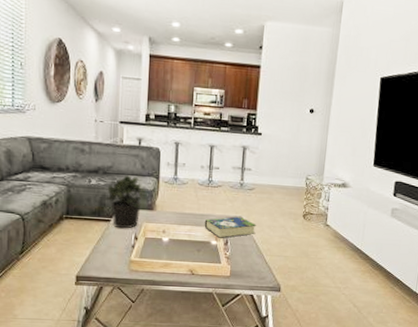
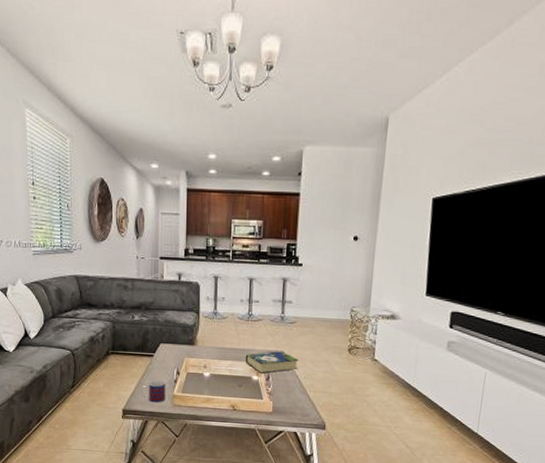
mug: none [96,246,123,269] -> present [141,381,166,403]
potted plant: present [106,175,146,229] -> none [148,310,187,364]

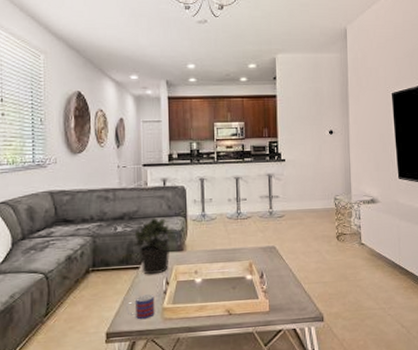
potted plant: none [148,310,187,364] -> present [133,218,174,275]
book: present [245,351,299,374] -> none [237,246,291,272]

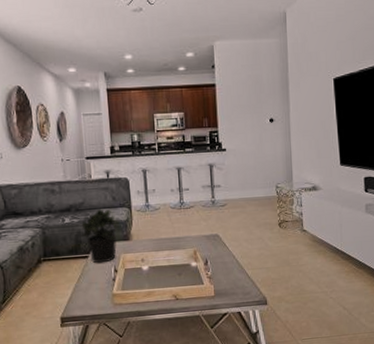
mug: present [126,294,155,320] -> none [78,281,106,306]

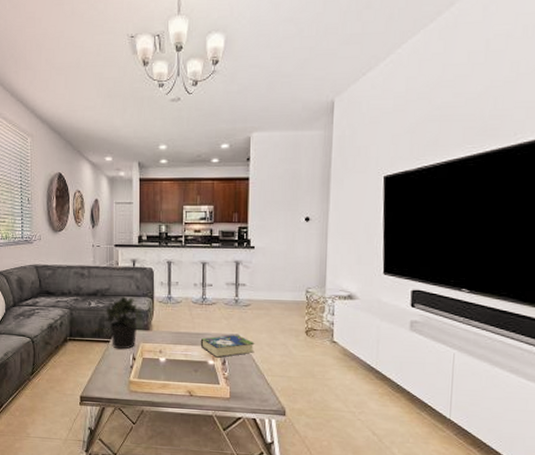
book: none [181,234,234,259] -> present [200,335,255,358]

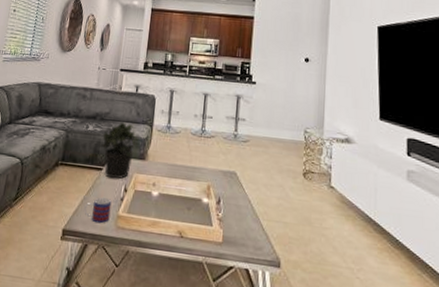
mug: none [98,367,122,389] -> present [84,197,112,224]
book: present [200,335,255,358] -> none [195,171,252,196]

